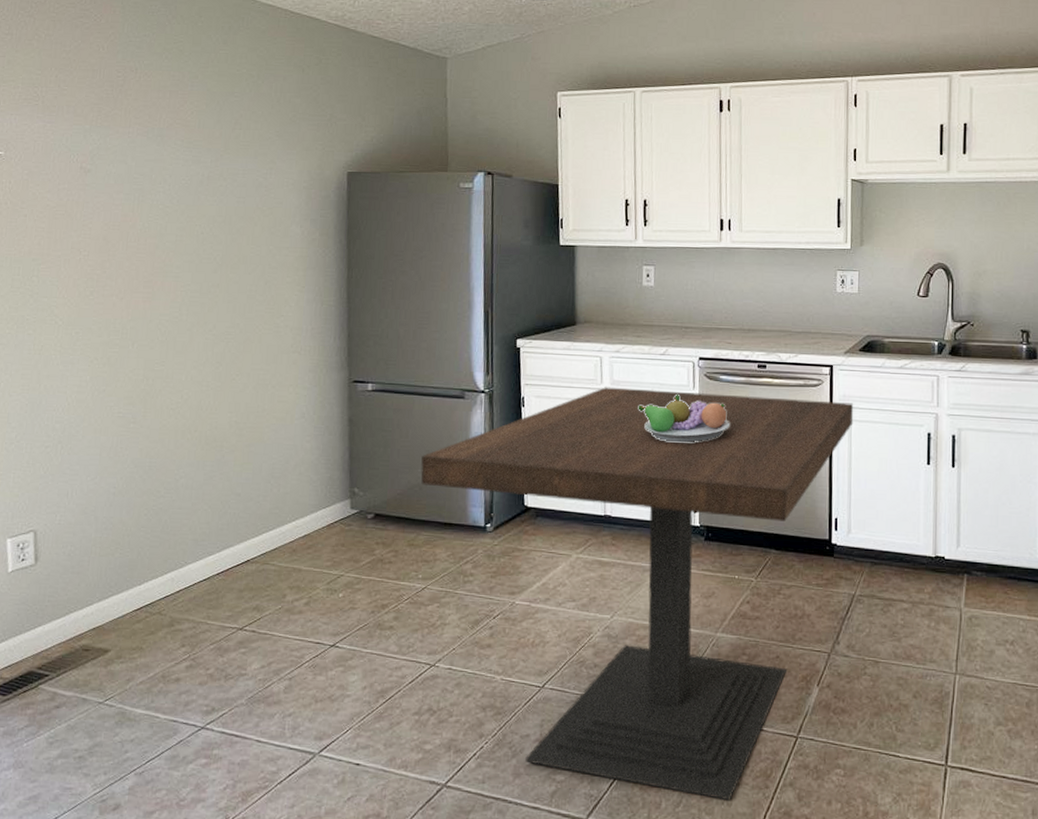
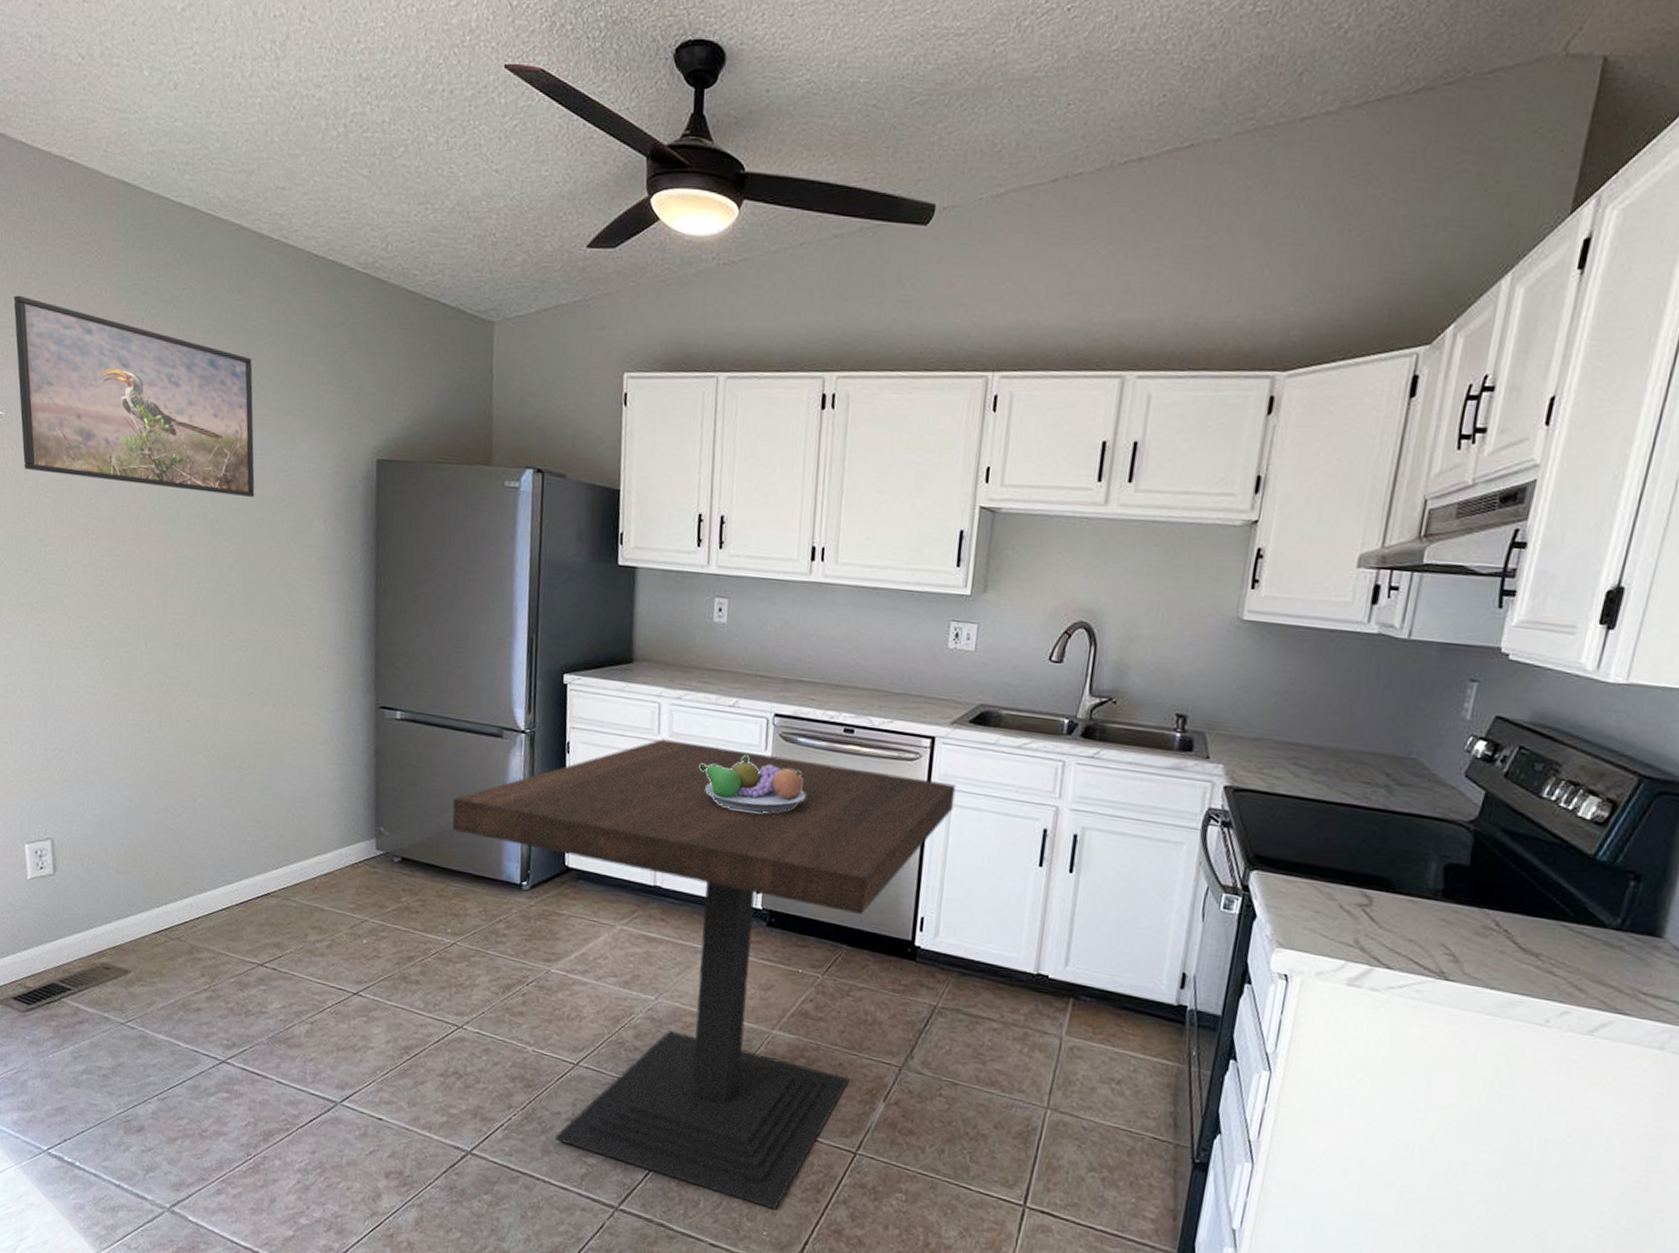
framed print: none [17,54,238,210] -> present [13,295,255,497]

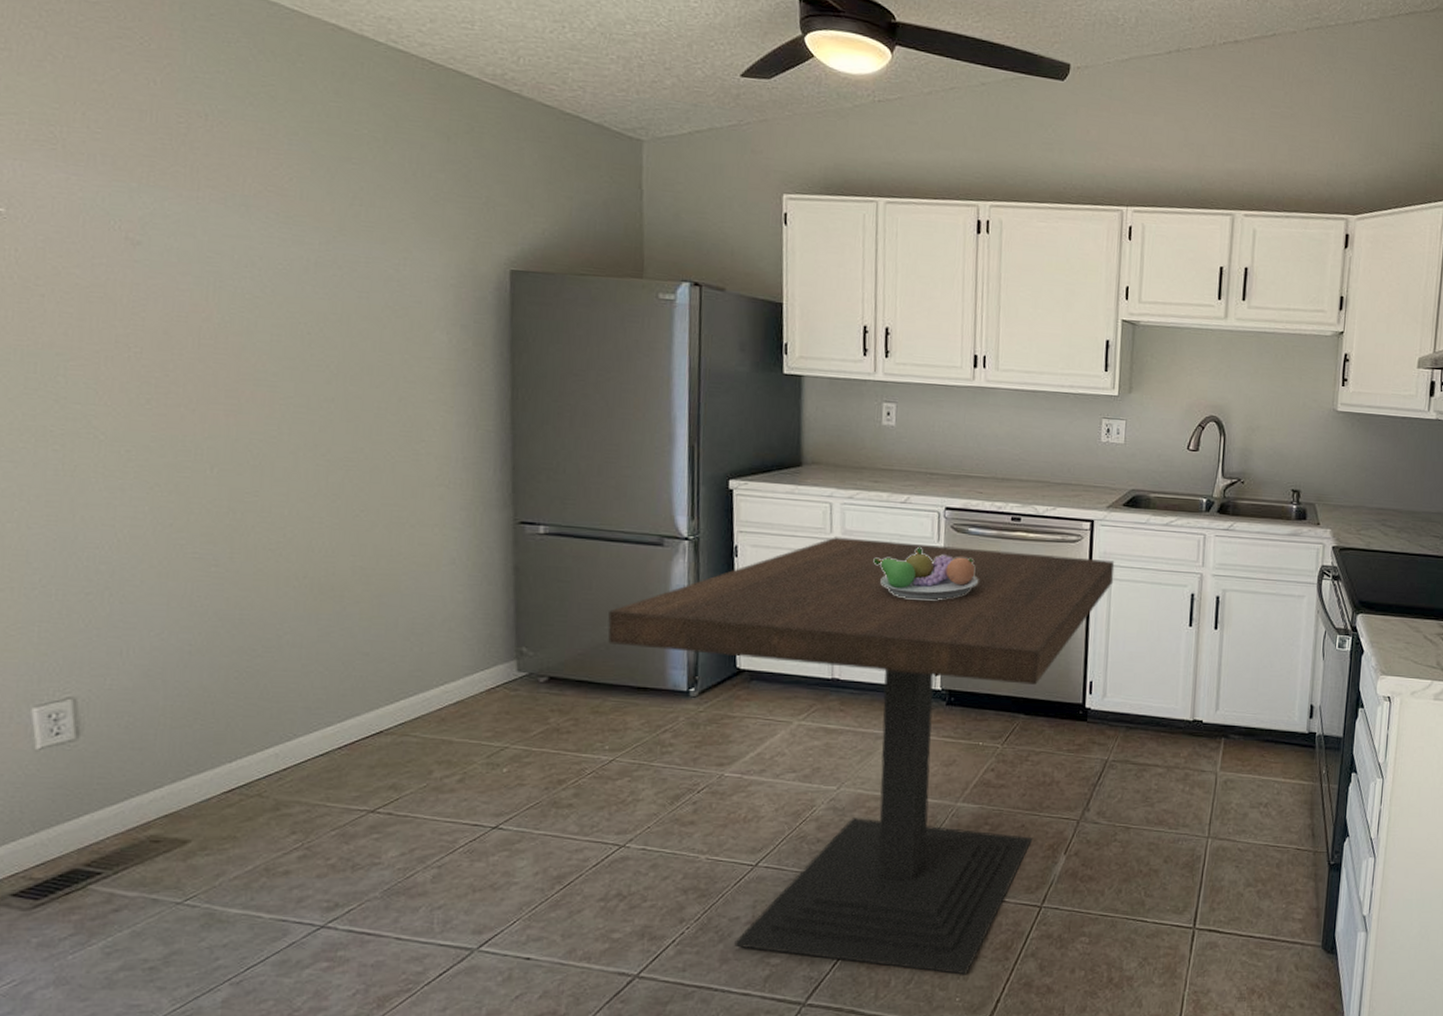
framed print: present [13,295,255,497] -> none [19,78,359,307]

